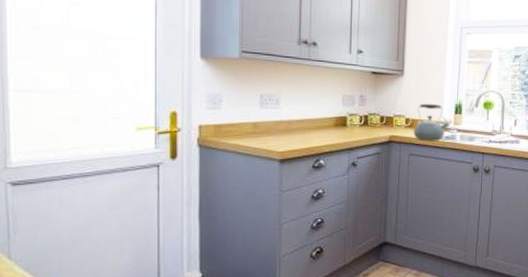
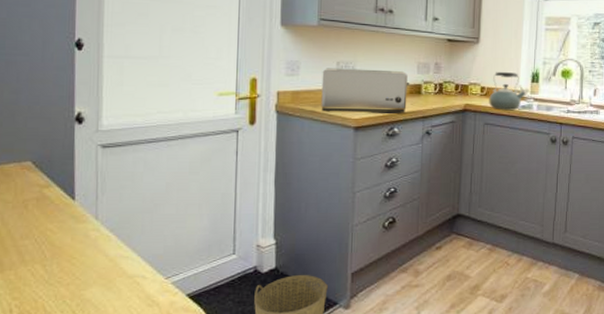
toaster: none [245,101,335,146] -> present [321,68,410,114]

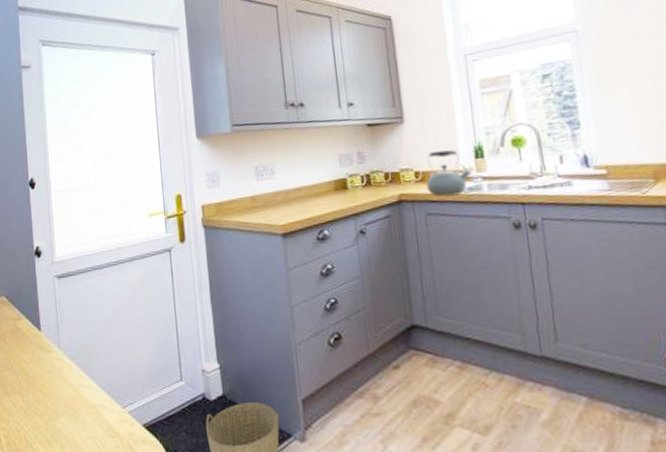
toaster: present [321,68,410,114] -> none [242,167,334,221]

